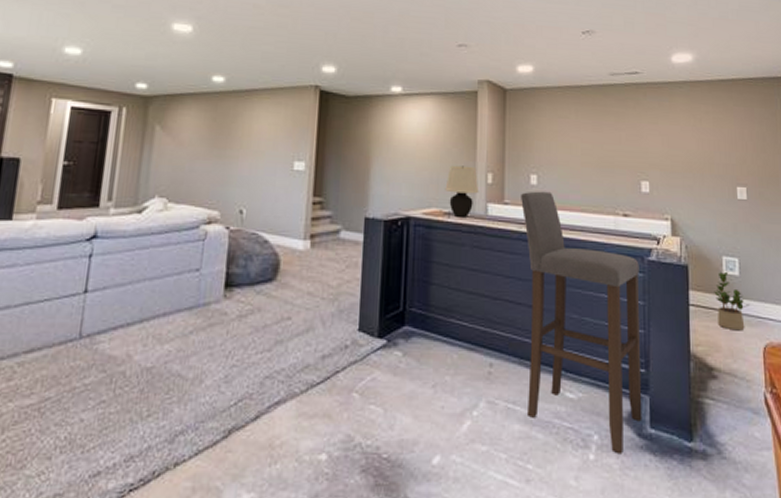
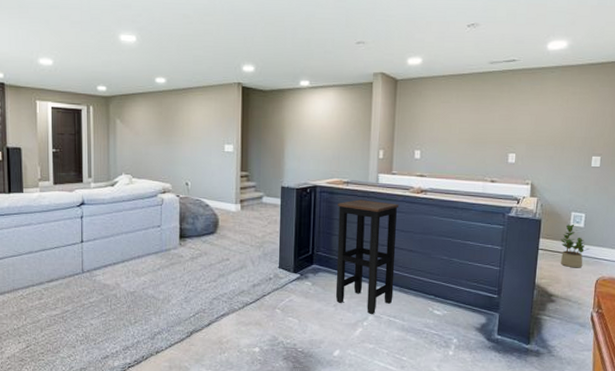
bar stool: none [434,236,515,400] -> present [335,199,399,315]
table lamp: present [445,165,480,219] -> none [344,144,372,186]
bar stool: present [521,191,642,454] -> none [405,163,501,352]

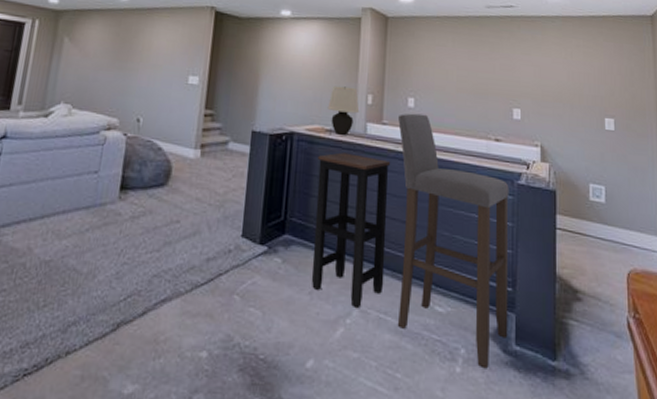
table lamp: none [344,144,372,186] -> present [327,85,360,136]
bar stool: none [405,163,501,352] -> present [398,113,509,369]
potted plant: present [560,224,589,268] -> none [580,198,615,256]

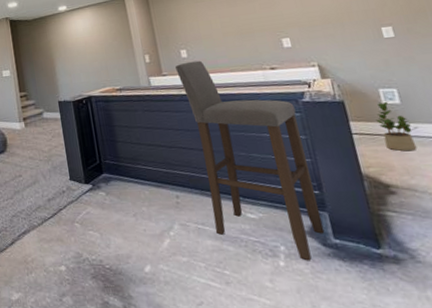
bar stool: present [311,152,391,309] -> none [115,103,196,223]
table lamp: present [327,85,360,136] -> none [113,52,141,92]
potted plant: none [580,198,615,256] -> present [376,101,418,152]

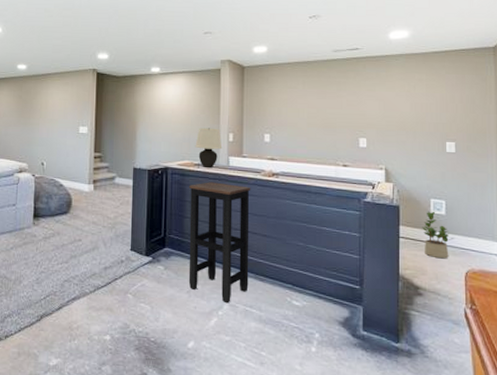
table lamp: none [113,52,141,92] -> present [195,127,223,169]
bar stool: none [115,103,196,223] -> present [188,182,251,304]
bar stool: present [175,60,325,261] -> none [256,147,356,349]

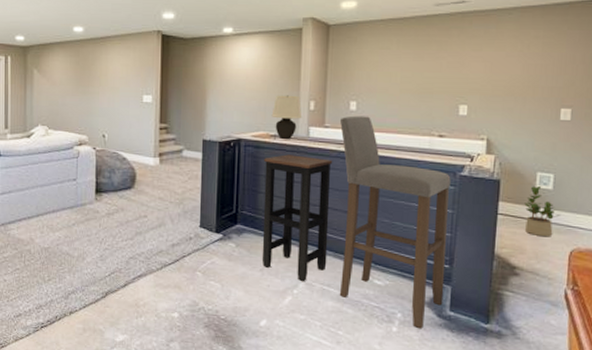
bar stool: none [256,147,356,349] -> present [340,115,451,329]

